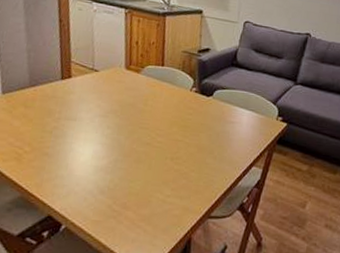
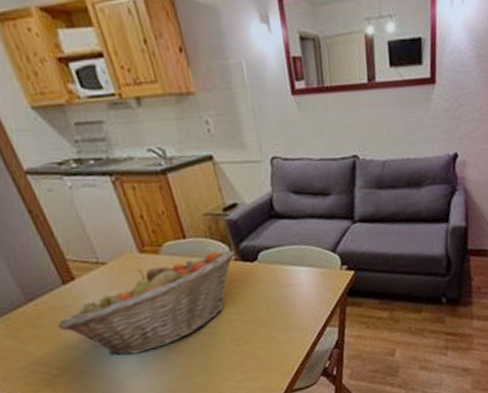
fruit basket: none [44,81,197,150] -> present [58,249,235,356]

